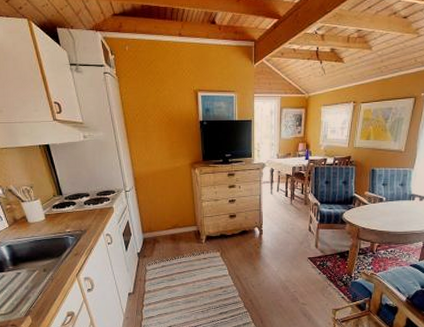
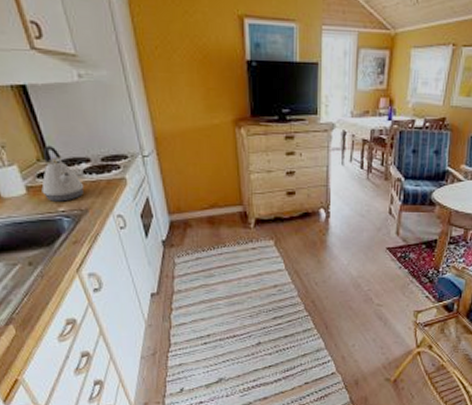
kettle: none [55,185,84,225] -> present [41,145,84,202]

